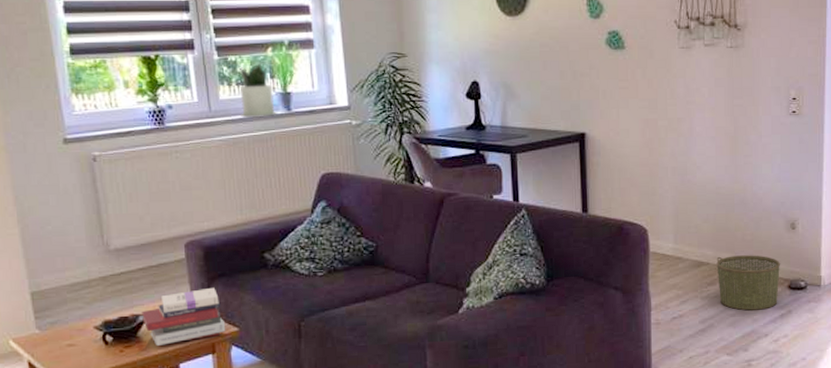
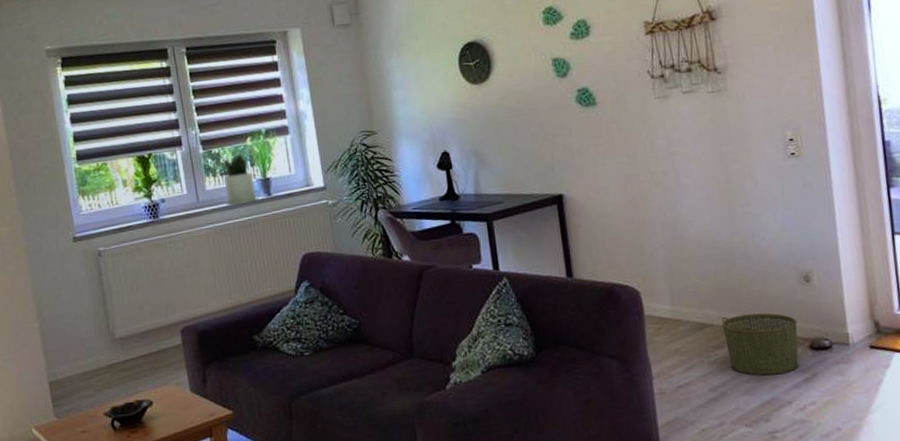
books: present [141,287,226,346] -> none [144,371,222,430]

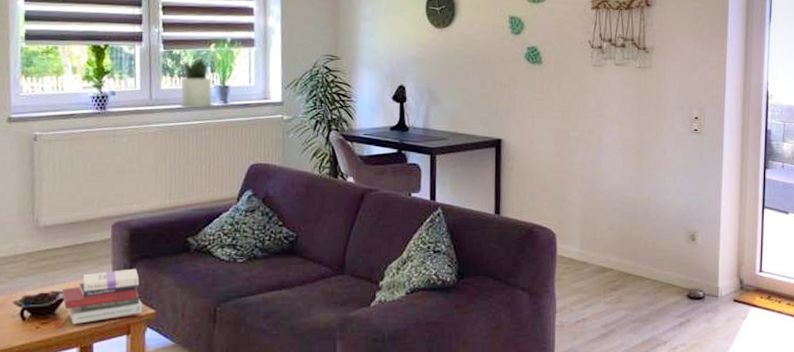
books: none [144,371,222,430] -> present [61,268,143,324]
basket: present [721,313,799,376] -> none [620,263,681,317]

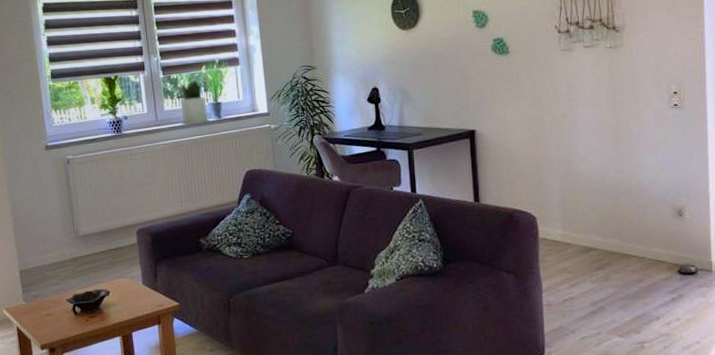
books: present [61,268,143,324] -> none [102,267,169,316]

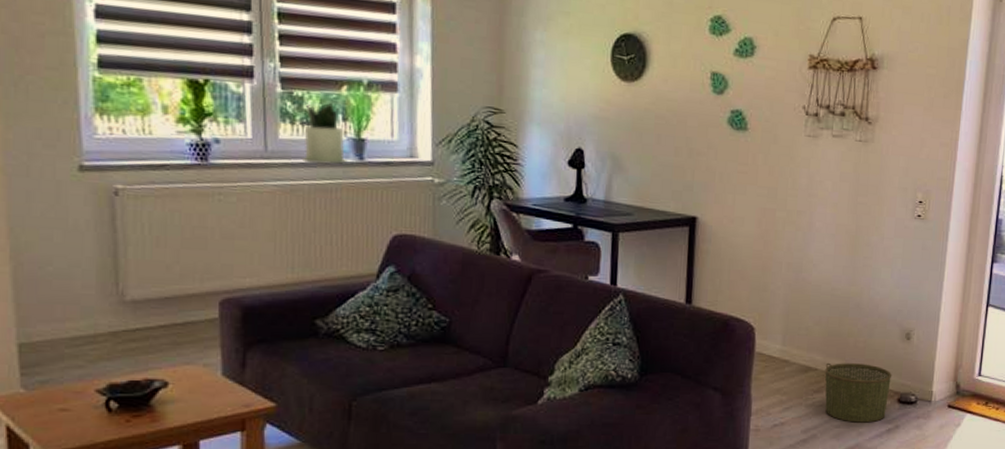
basket: none [604,241,670,294] -> present [825,362,893,423]

